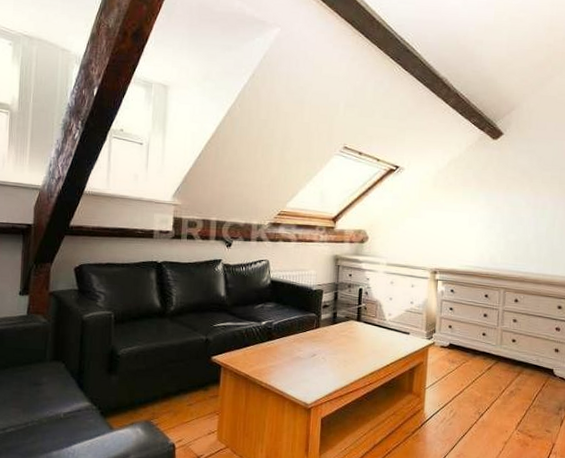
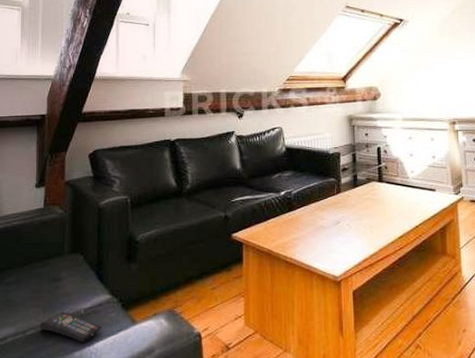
remote control: none [19,414,80,443] -> present [39,312,102,342]

